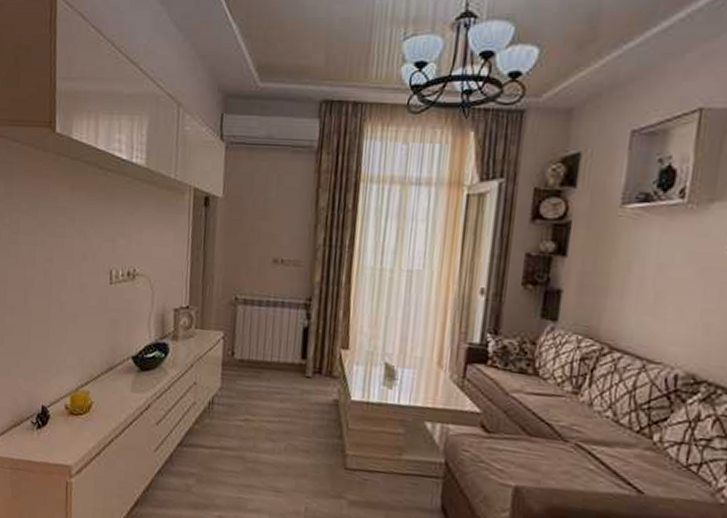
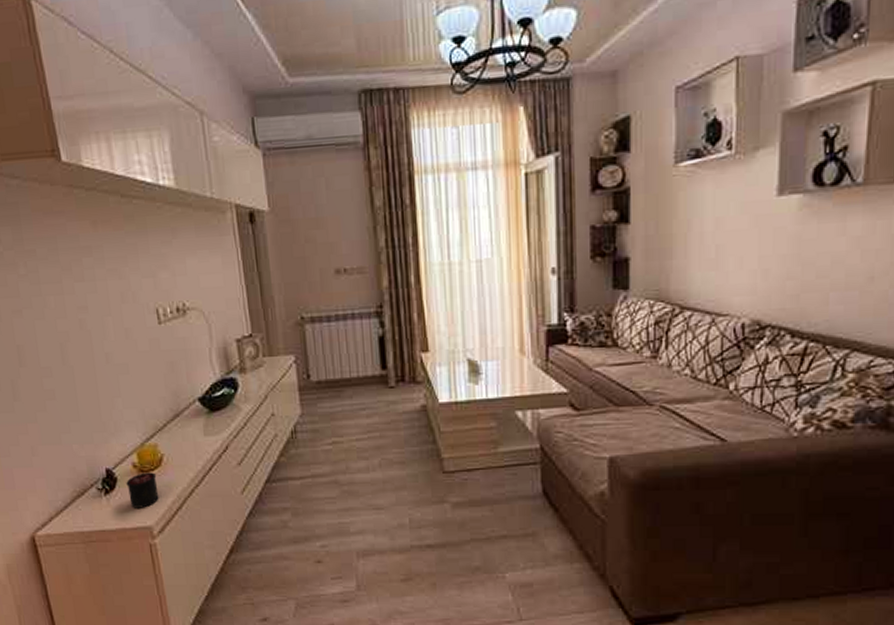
candle: none [56,407,84,448] -> present [126,464,159,508]

